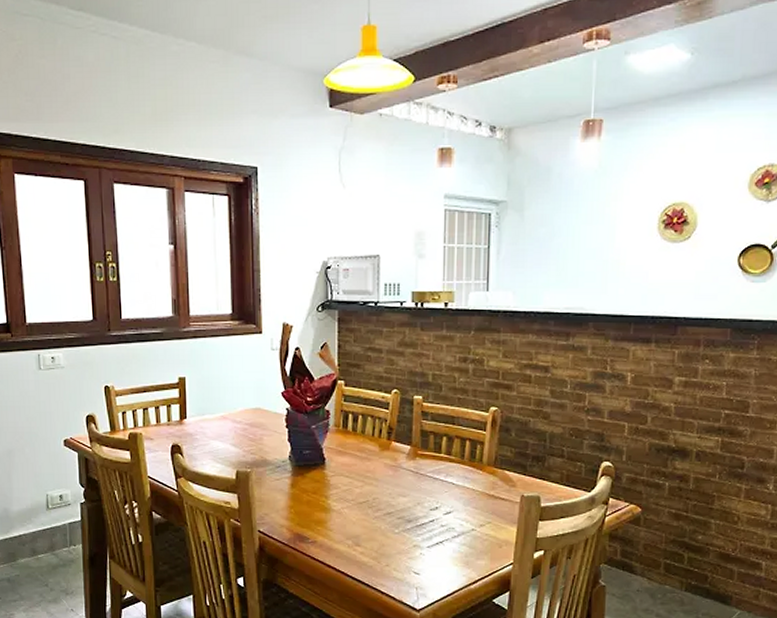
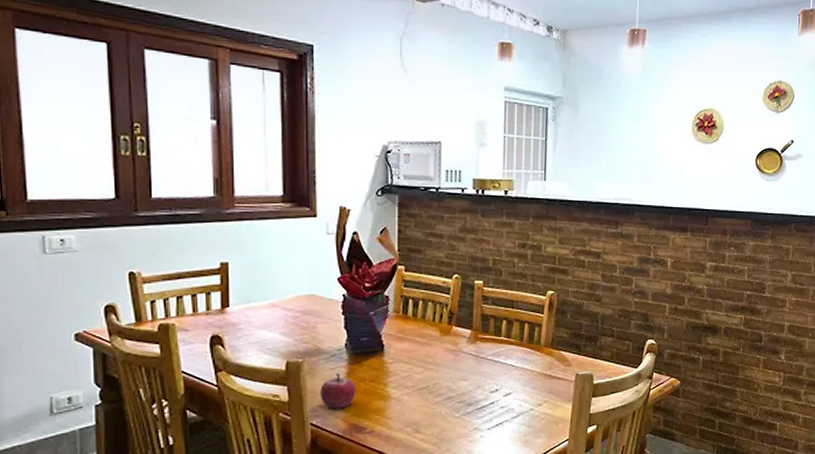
fruit: none [267,483,300,518] -> present [320,372,357,409]

